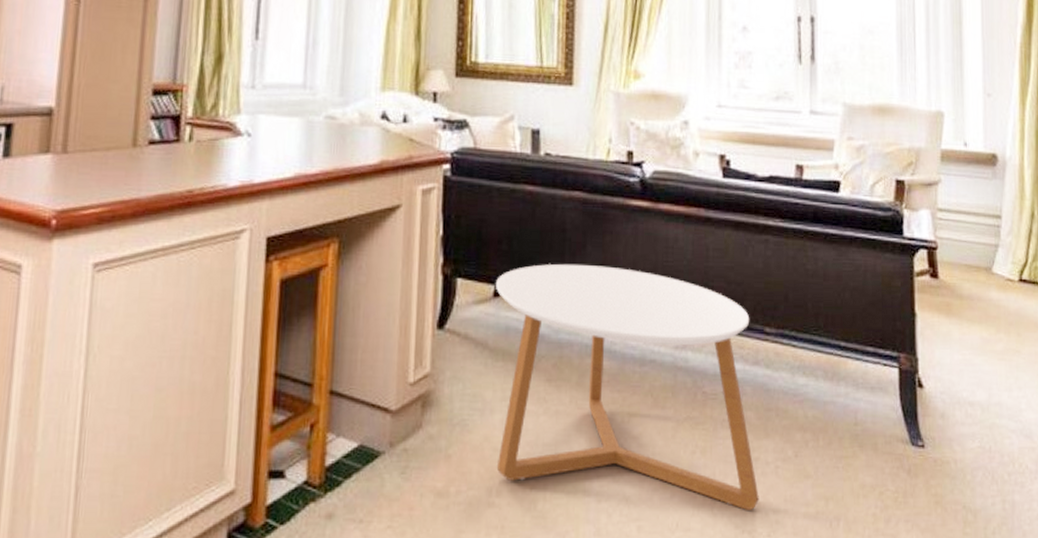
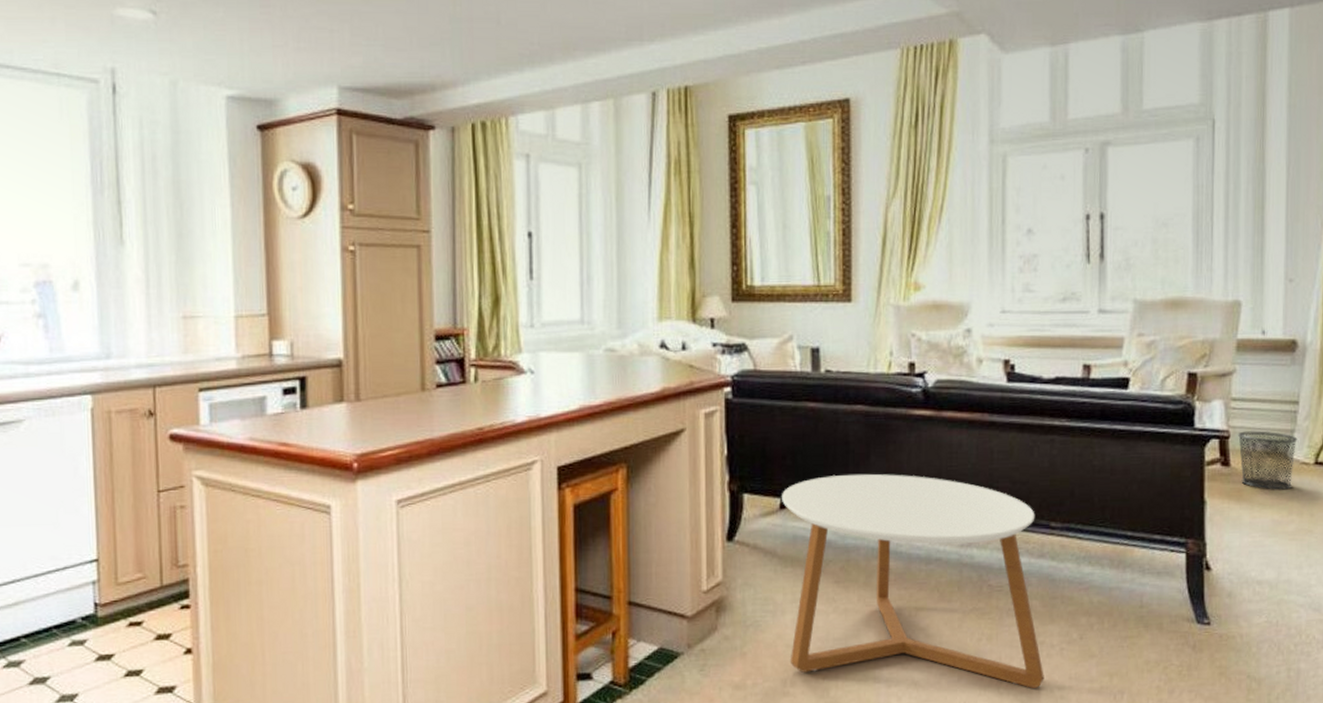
waste bin: none [944,243,1002,306] -> present [1237,431,1298,490]

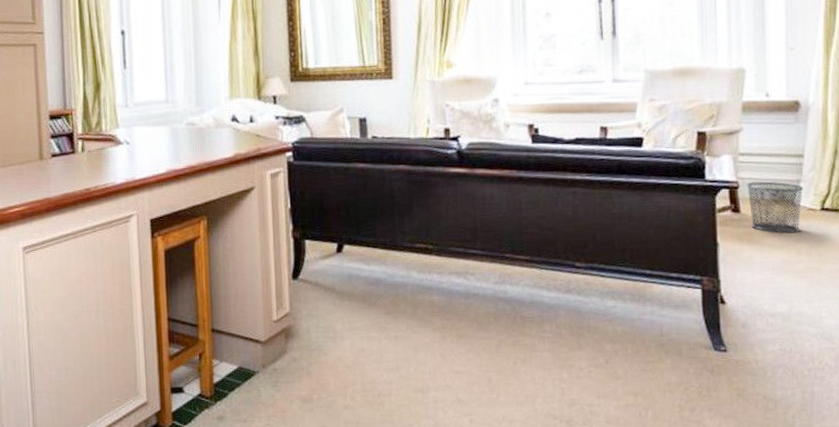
coffee table: present [782,473,1044,688] -> none [338,222,575,405]

